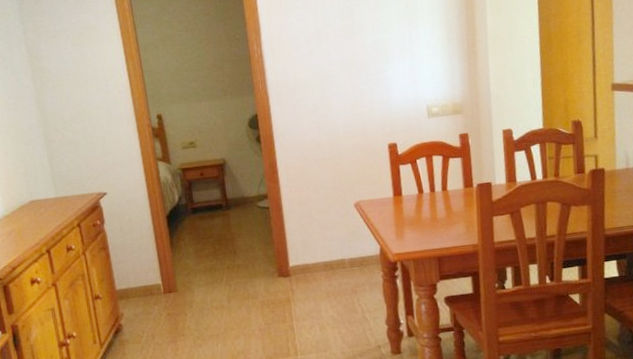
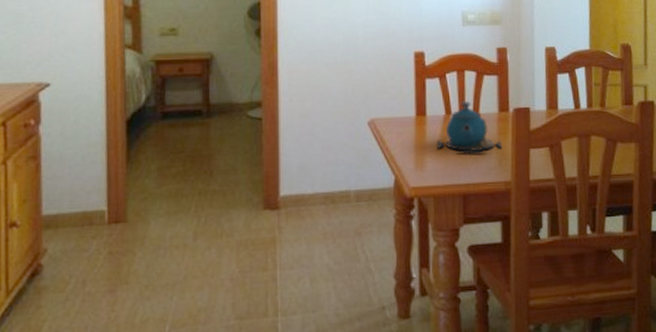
teapot: none [412,181,468,224] -> present [436,101,502,154]

